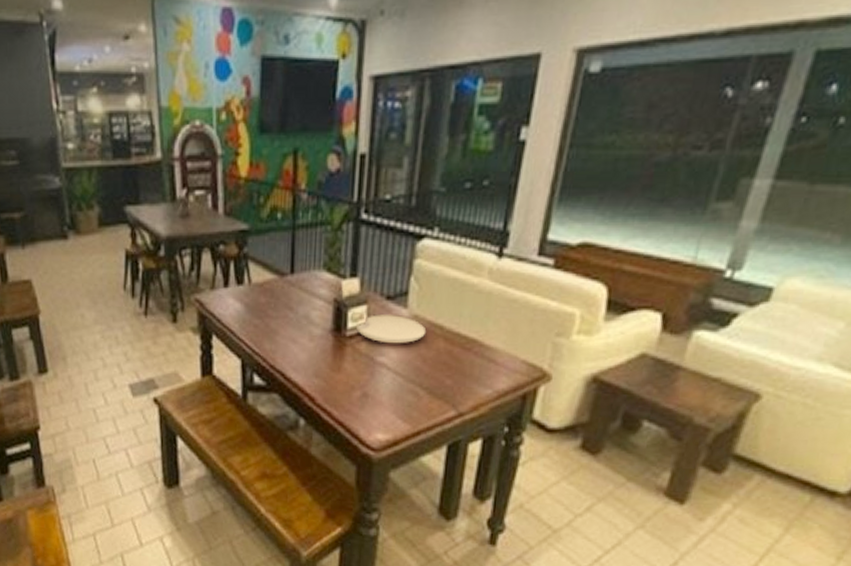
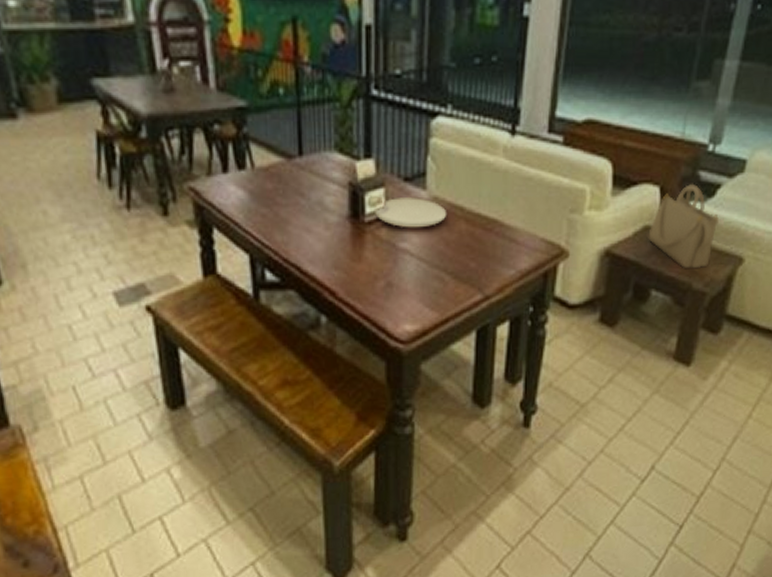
handbag: none [642,311,734,402] -> present [646,183,720,268]

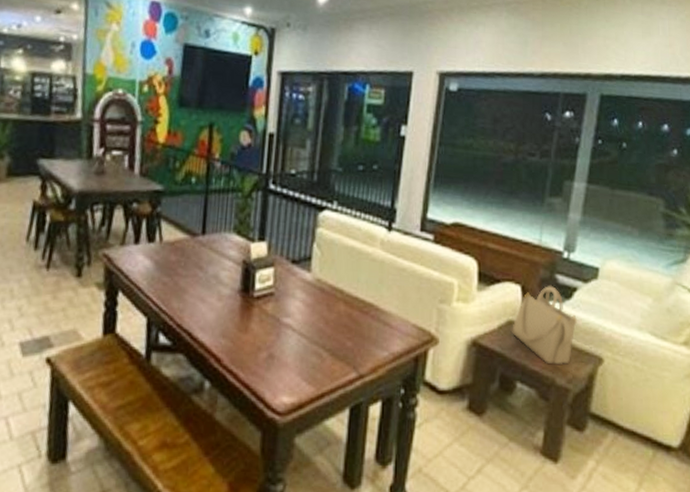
plate: present [373,198,447,228] -> none [262,277,328,306]

